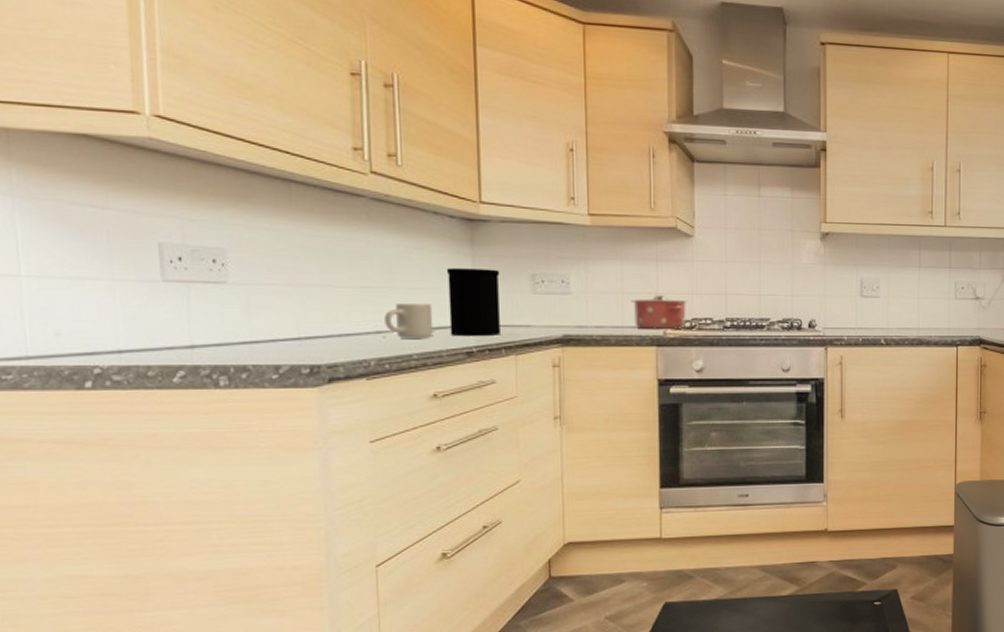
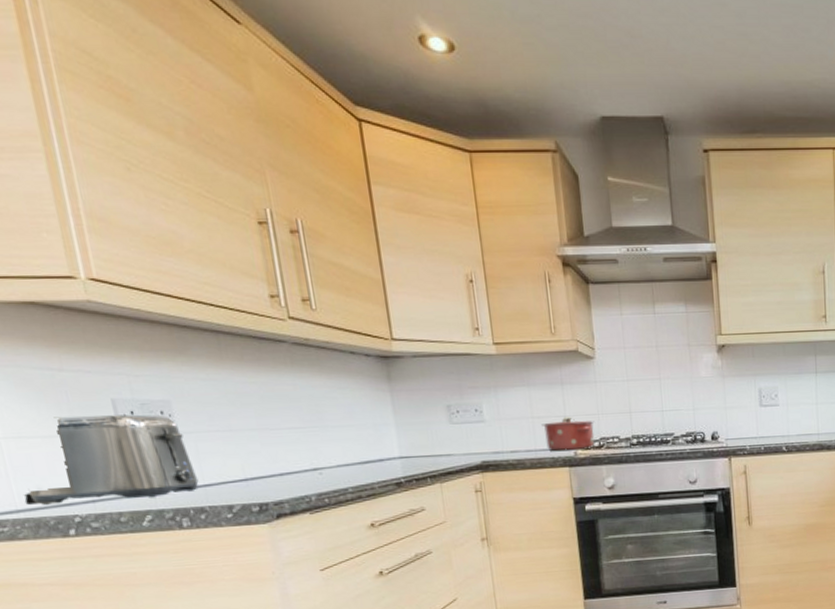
toaster: none [37,257,245,354] -> present [23,414,199,506]
mug: present [384,304,434,340] -> none [318,440,365,475]
canister: present [446,268,500,337] -> none [368,403,424,468]

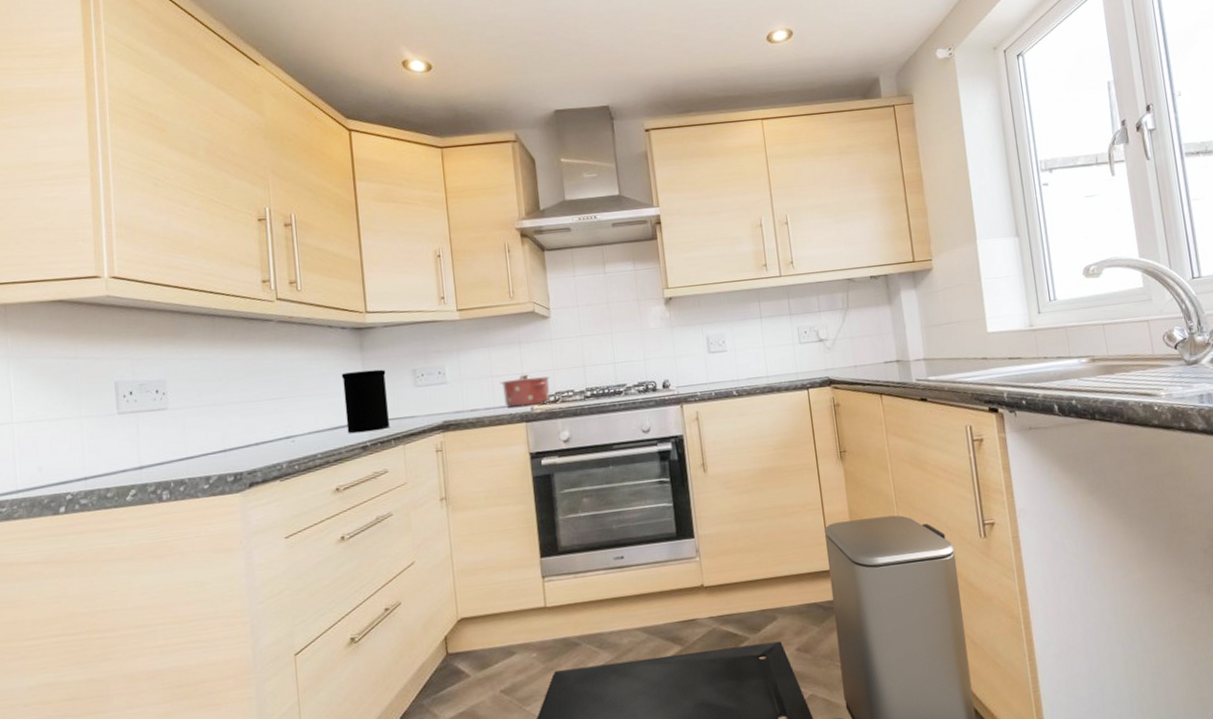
toaster: present [23,414,199,506] -> none [24,393,182,486]
canister: none [368,403,424,468] -> present [341,369,389,433]

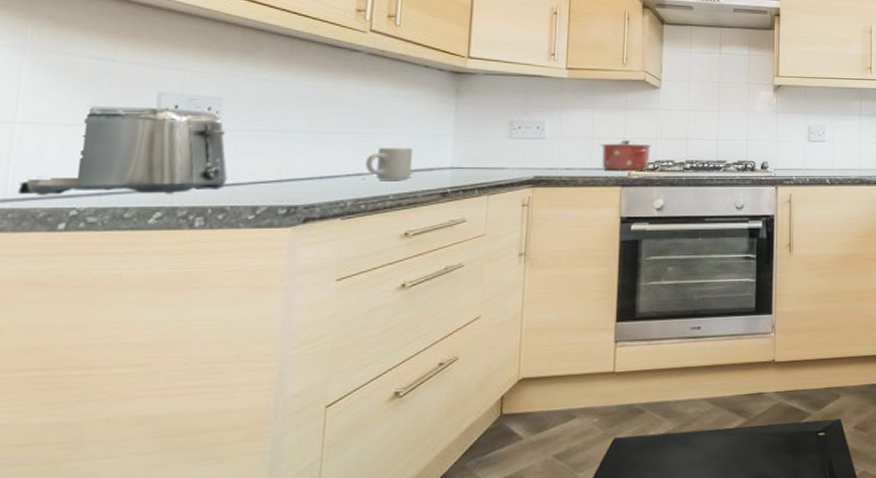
toaster: none [24,393,182,486] -> present [17,105,228,197]
mug: none [292,407,334,442] -> present [366,148,413,181]
canister: present [341,369,389,433] -> none [427,116,480,178]

